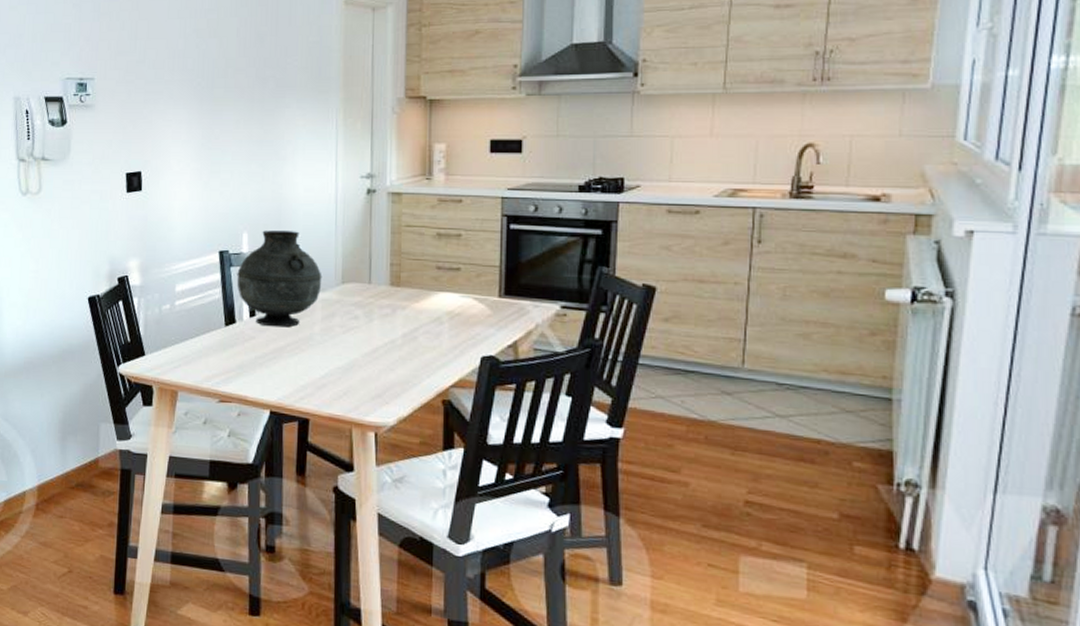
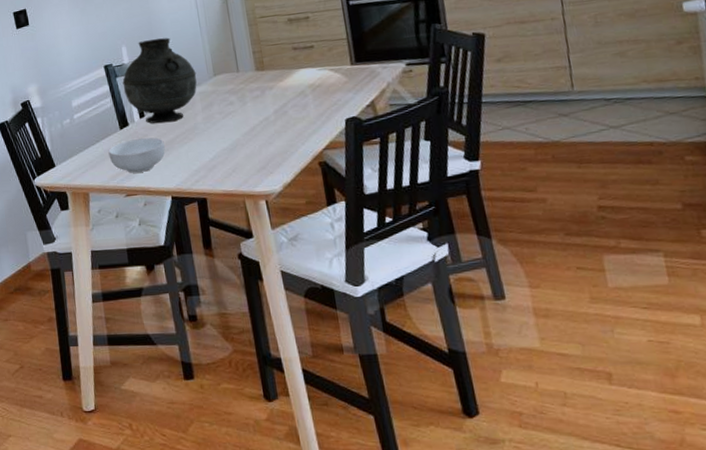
cereal bowl: none [207,339,272,378] -> present [108,137,166,173]

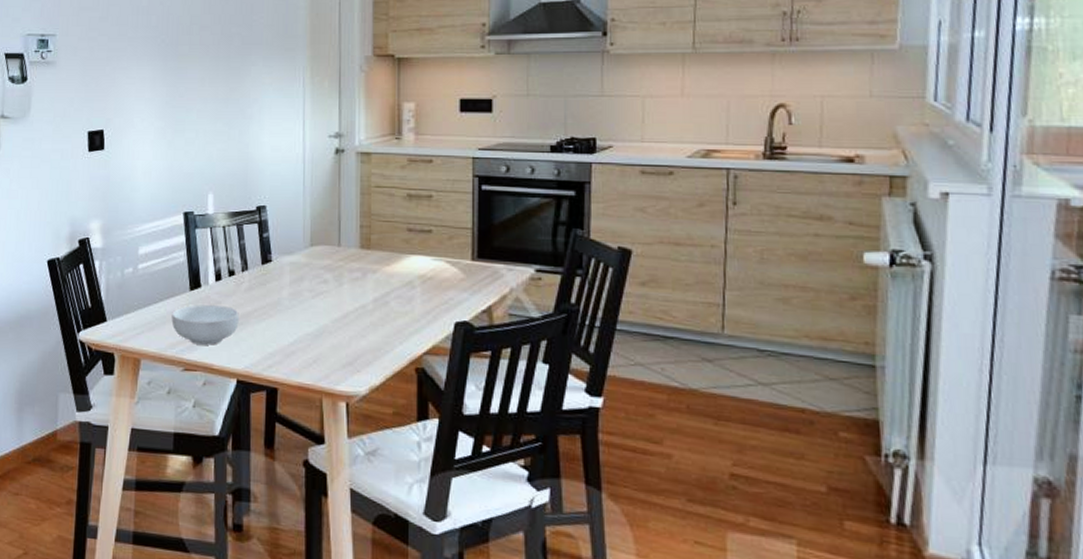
vase: present [122,37,197,124] -> none [202,191,290,292]

